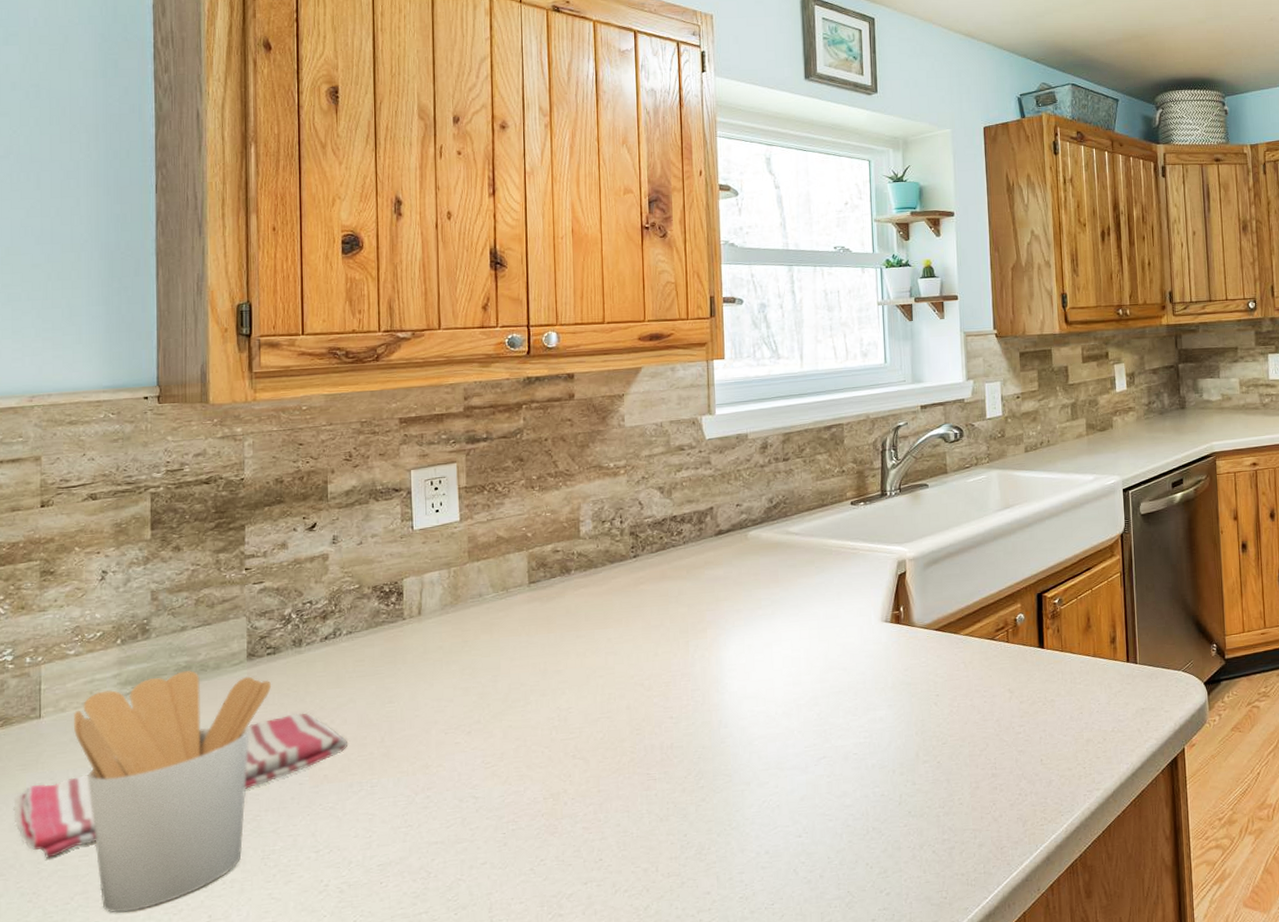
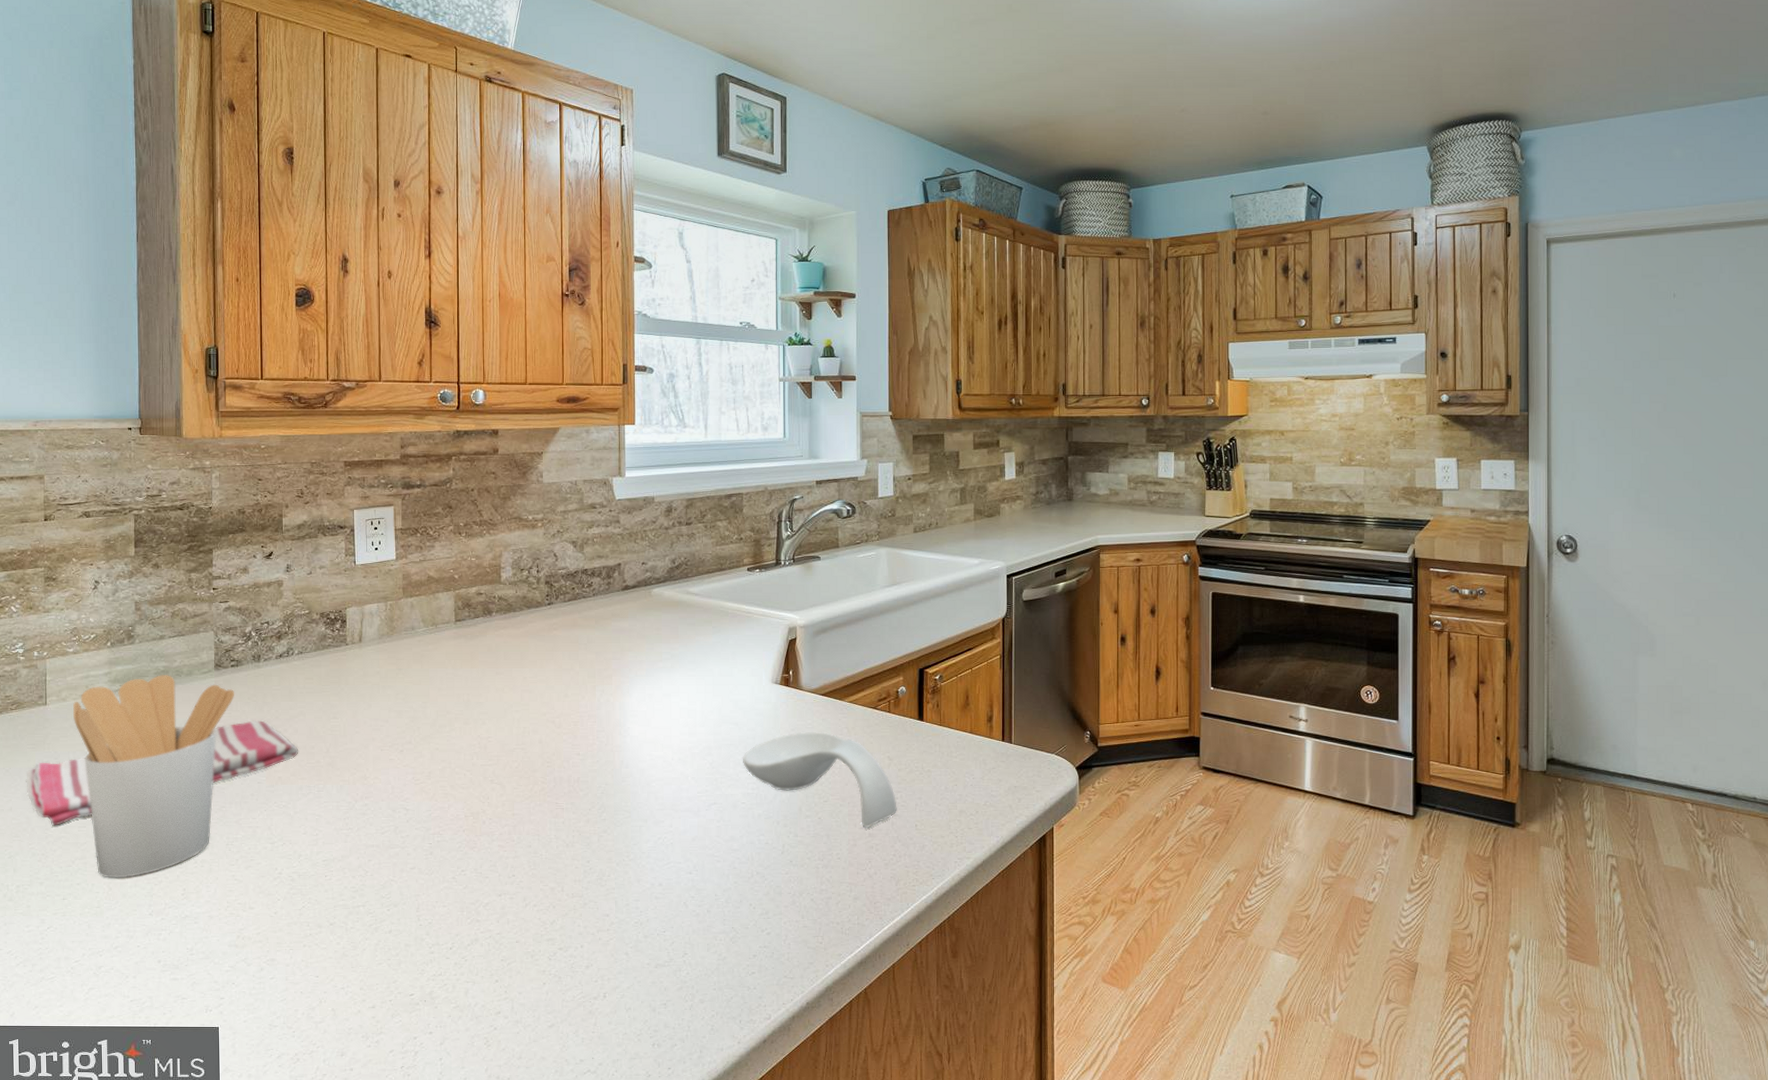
spoon rest: none [852,670,1021,769] -> present [742,731,897,829]

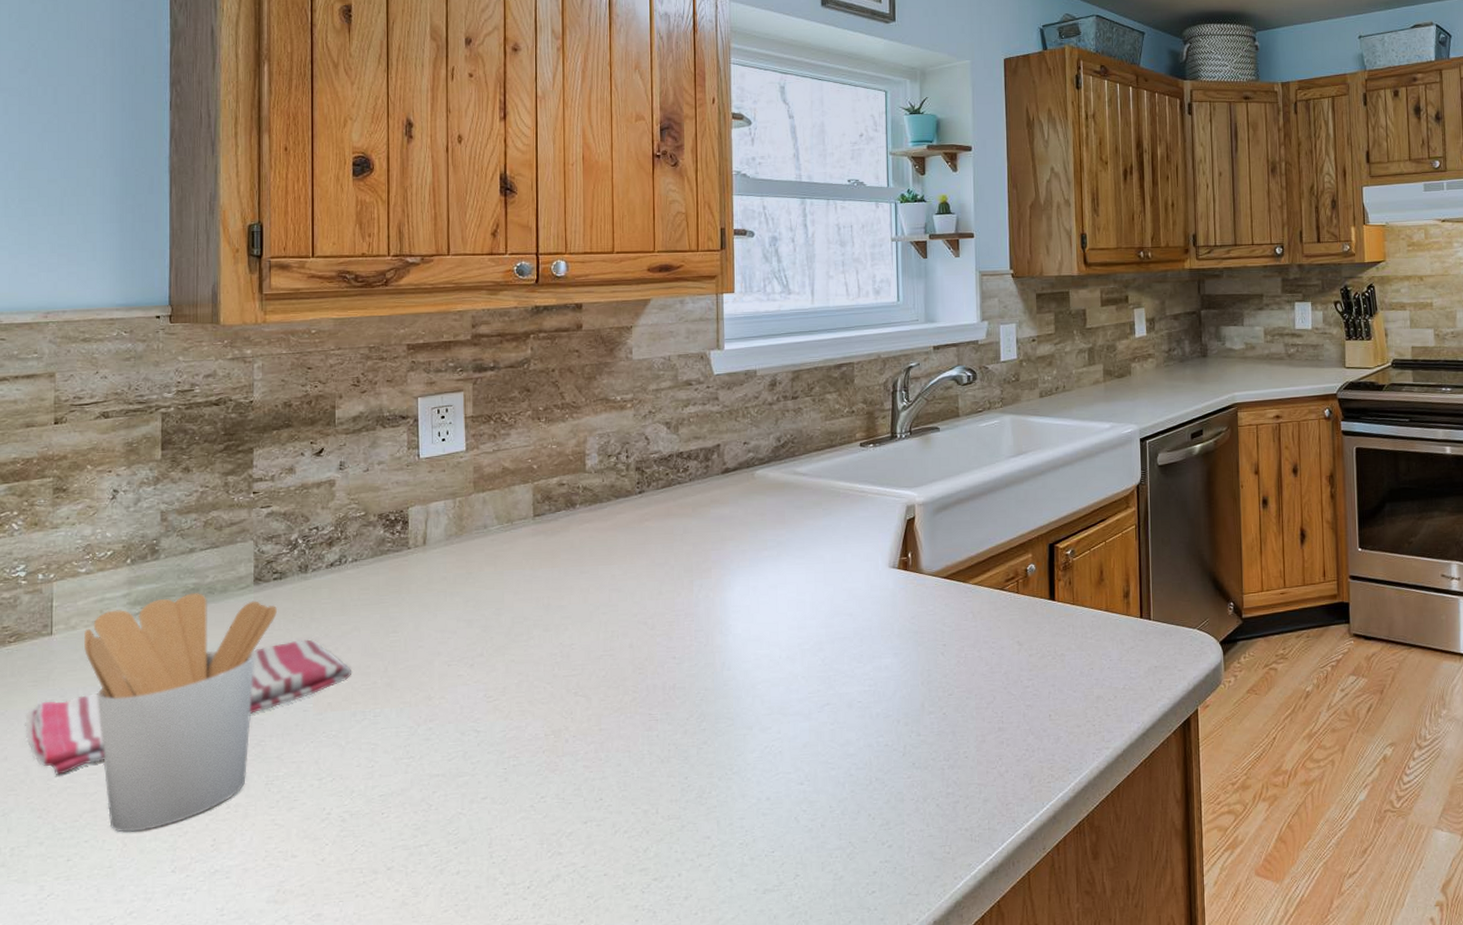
spoon rest: present [742,731,897,829] -> none [857,618,1029,722]

